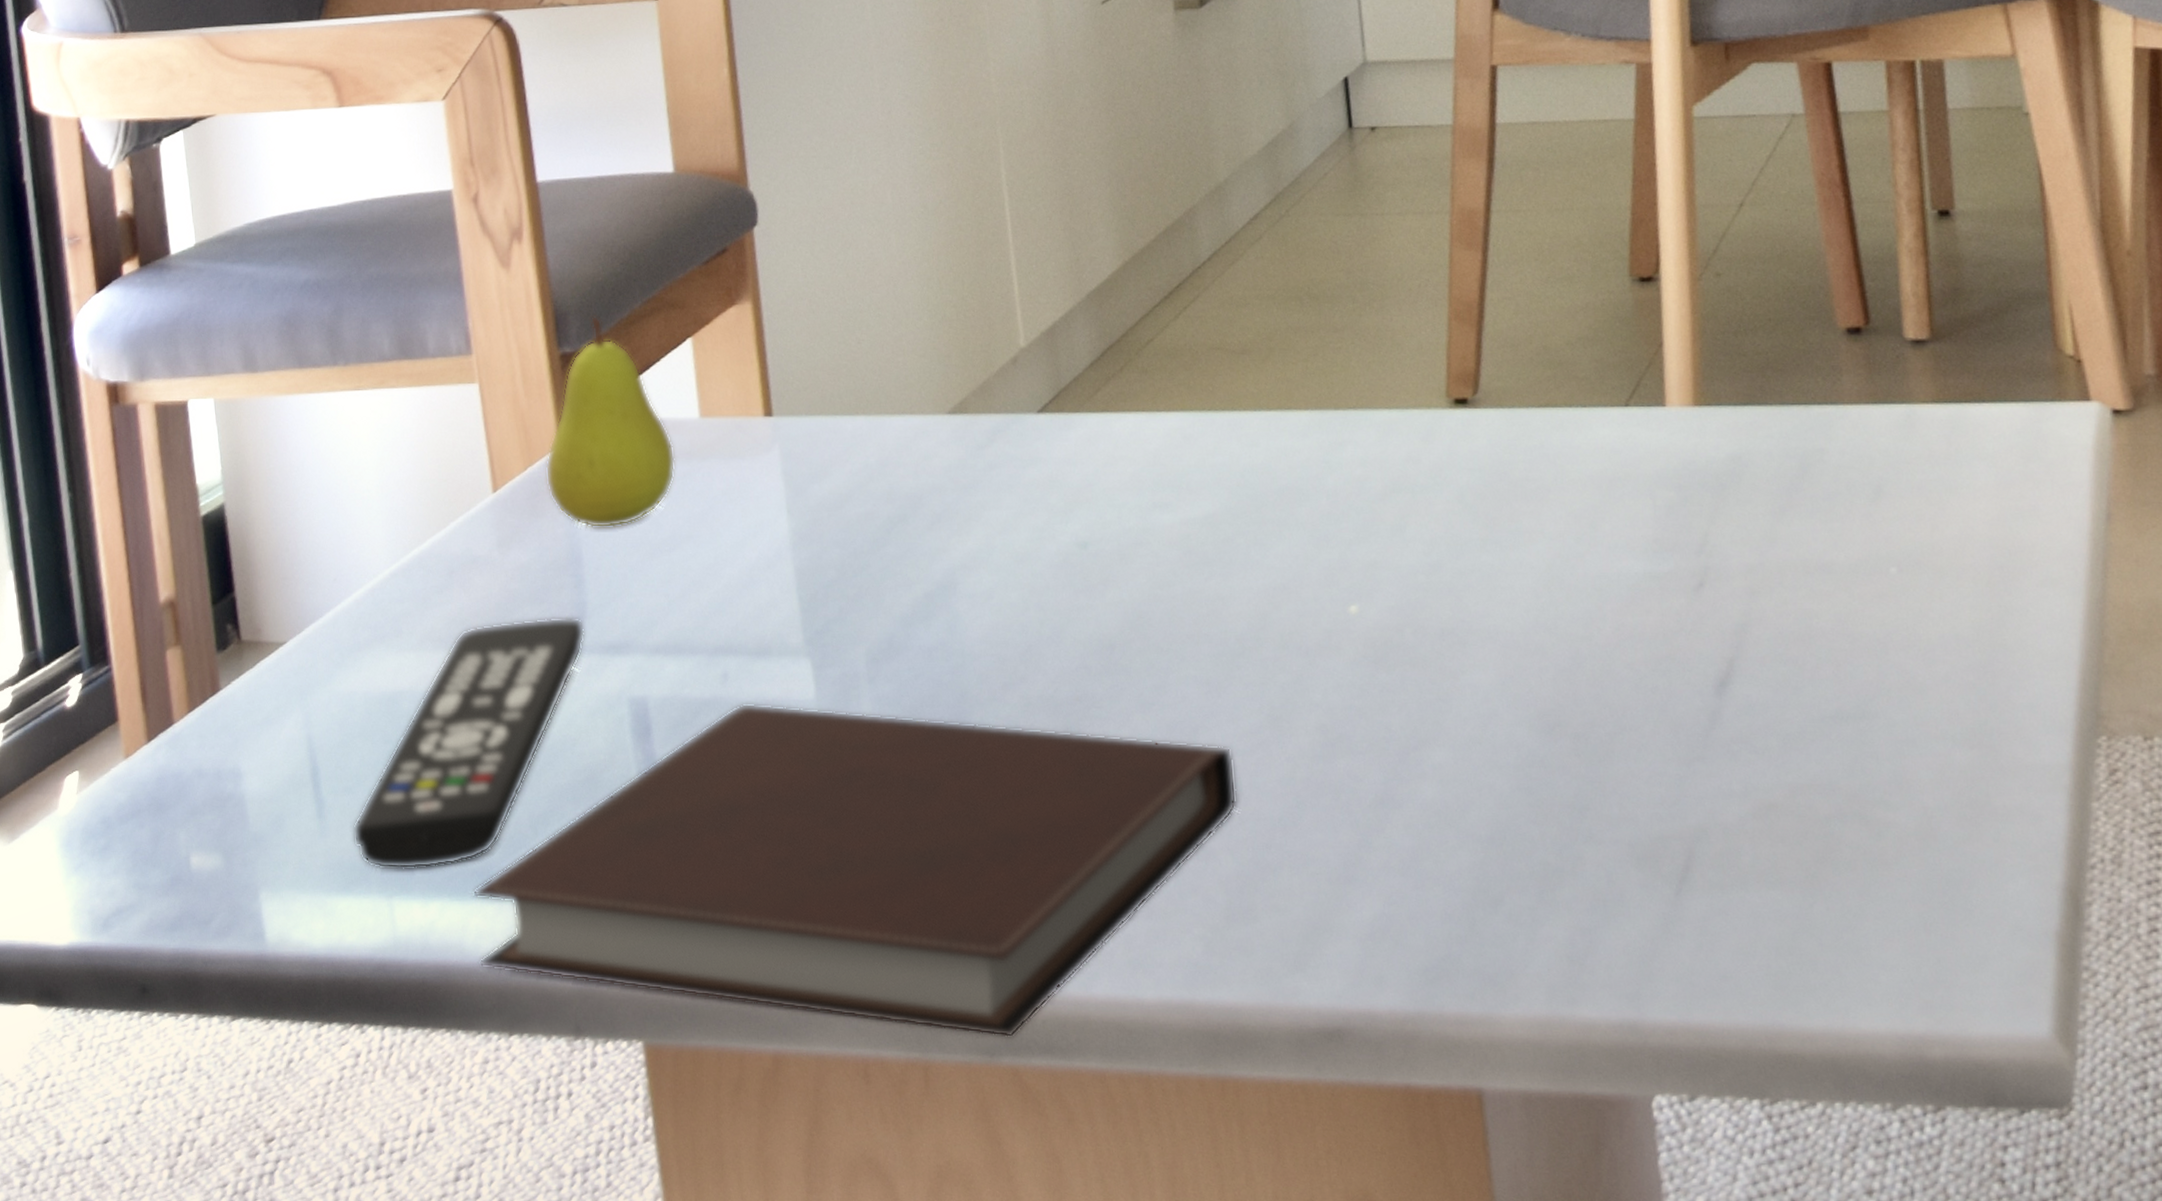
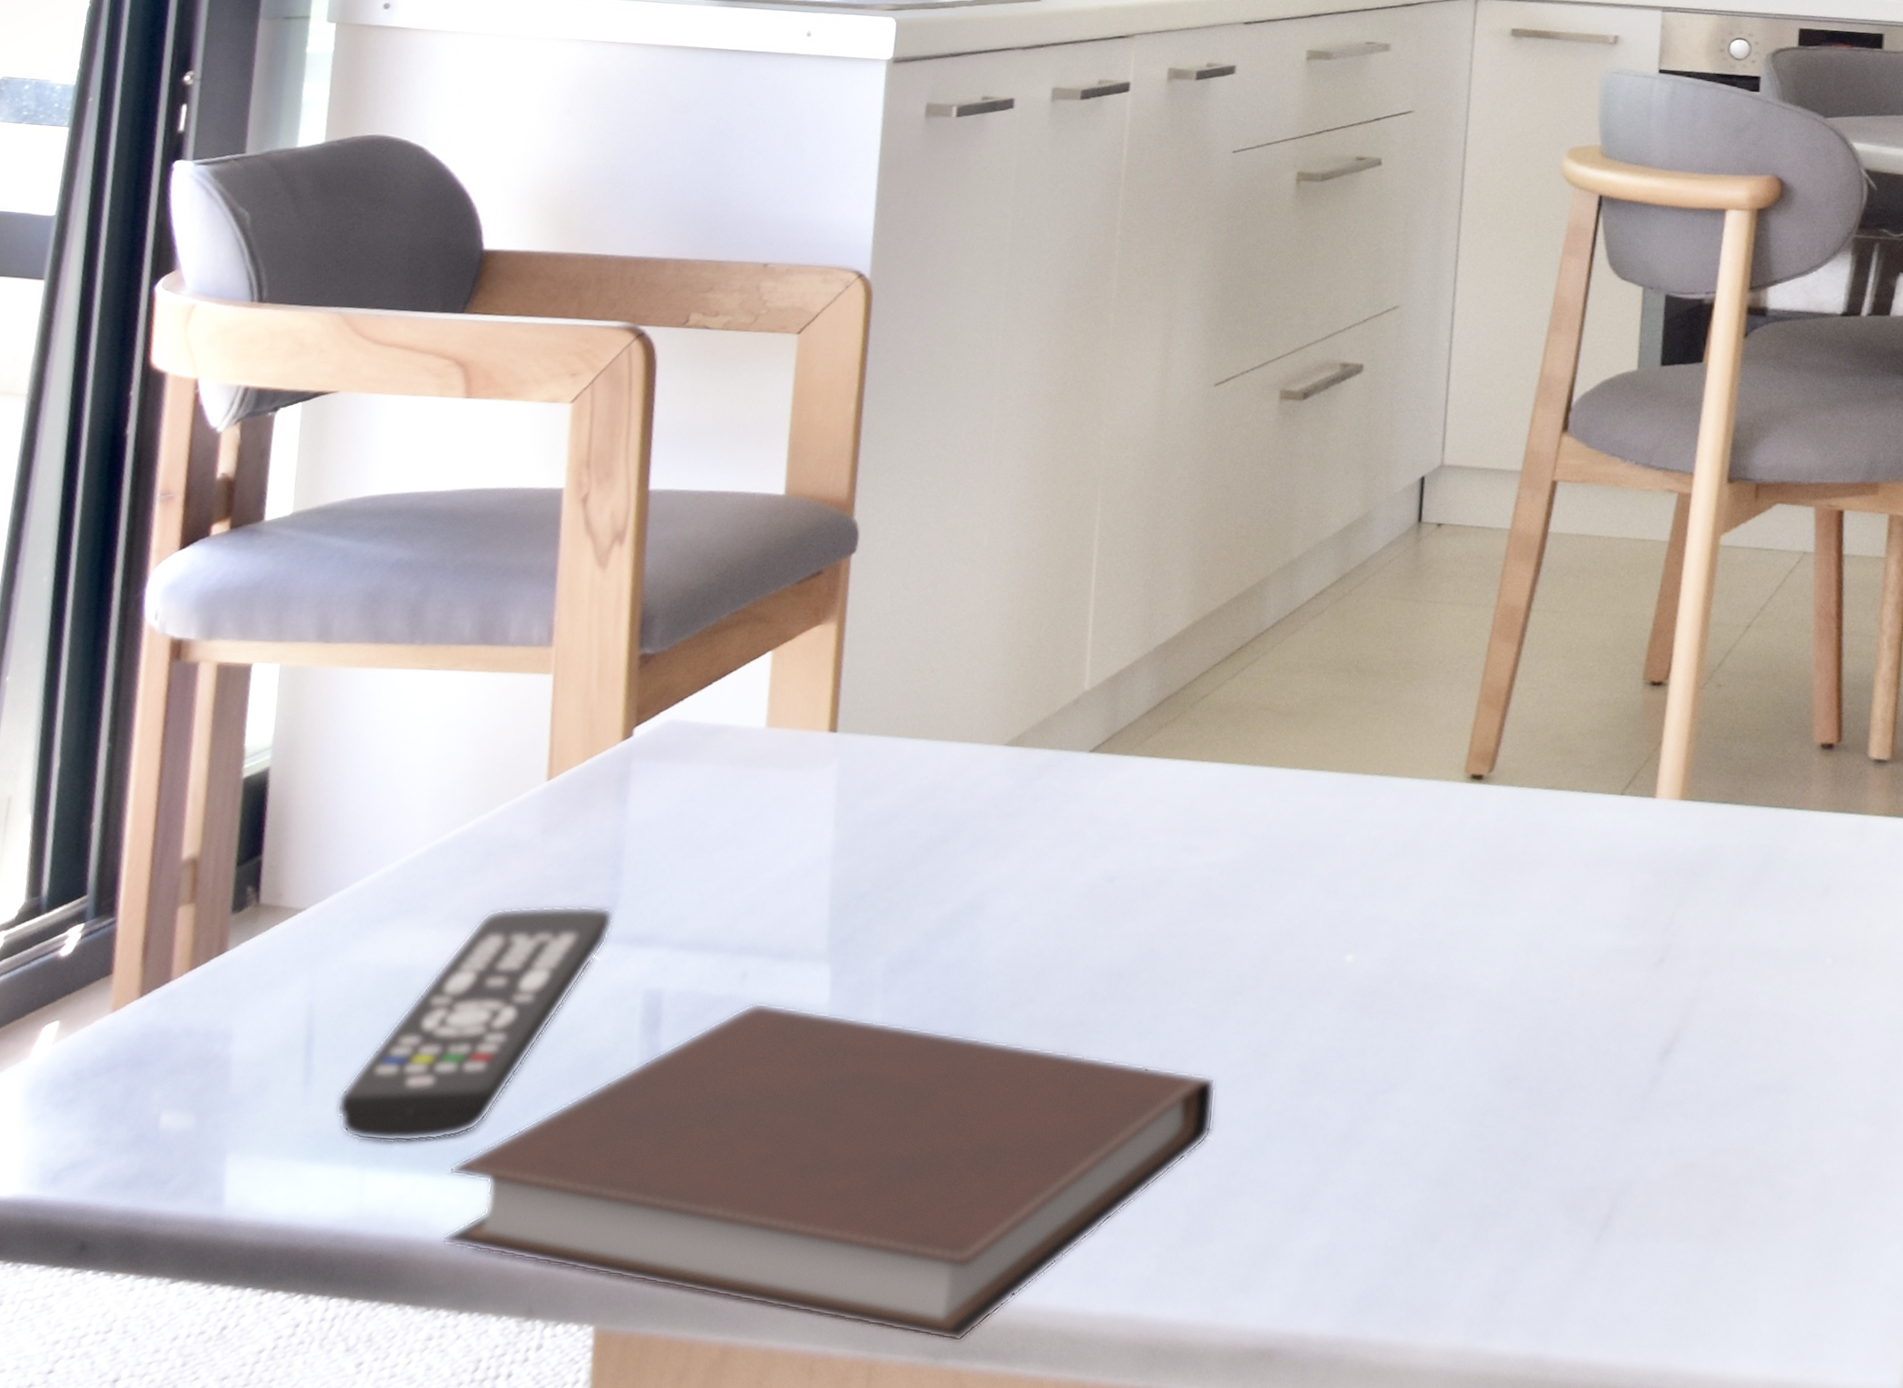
fruit: present [545,316,676,528] -> none [602,622,736,825]

